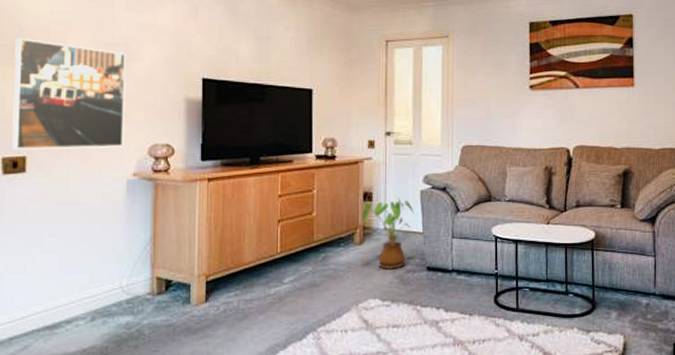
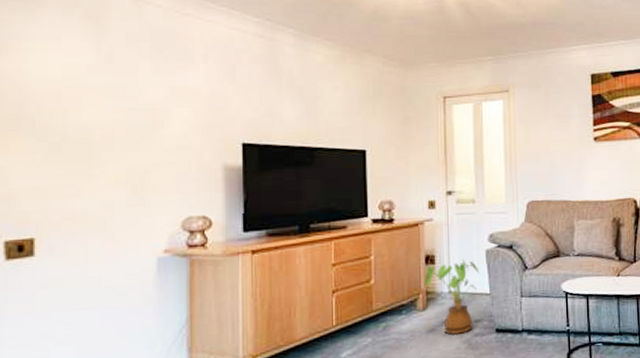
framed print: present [12,37,126,150] -> none [17,106,153,231]

